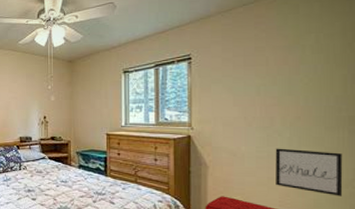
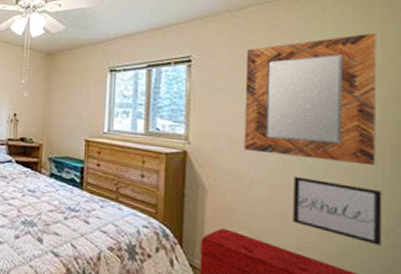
home mirror: none [235,24,338,134] -> present [244,32,377,166]

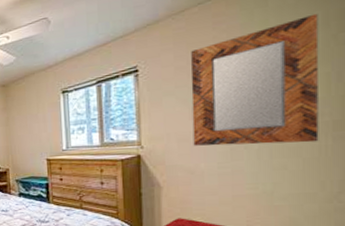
wall art: present [293,176,383,246] -> none [241,162,326,213]

